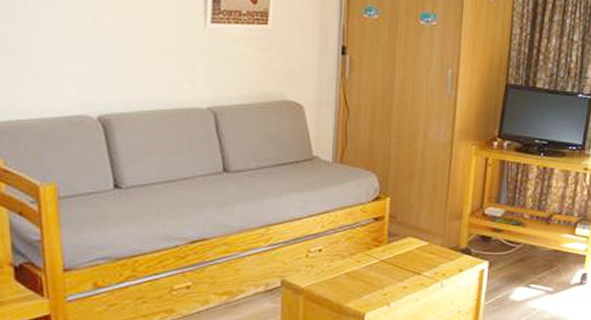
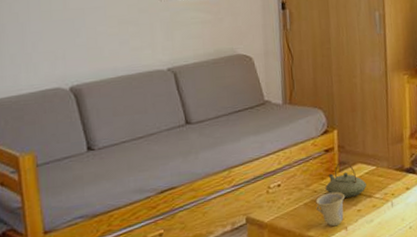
cup: none [358,264,390,301] -> present [315,191,345,227]
teapot: none [371,232,416,272] -> present [325,161,366,198]

